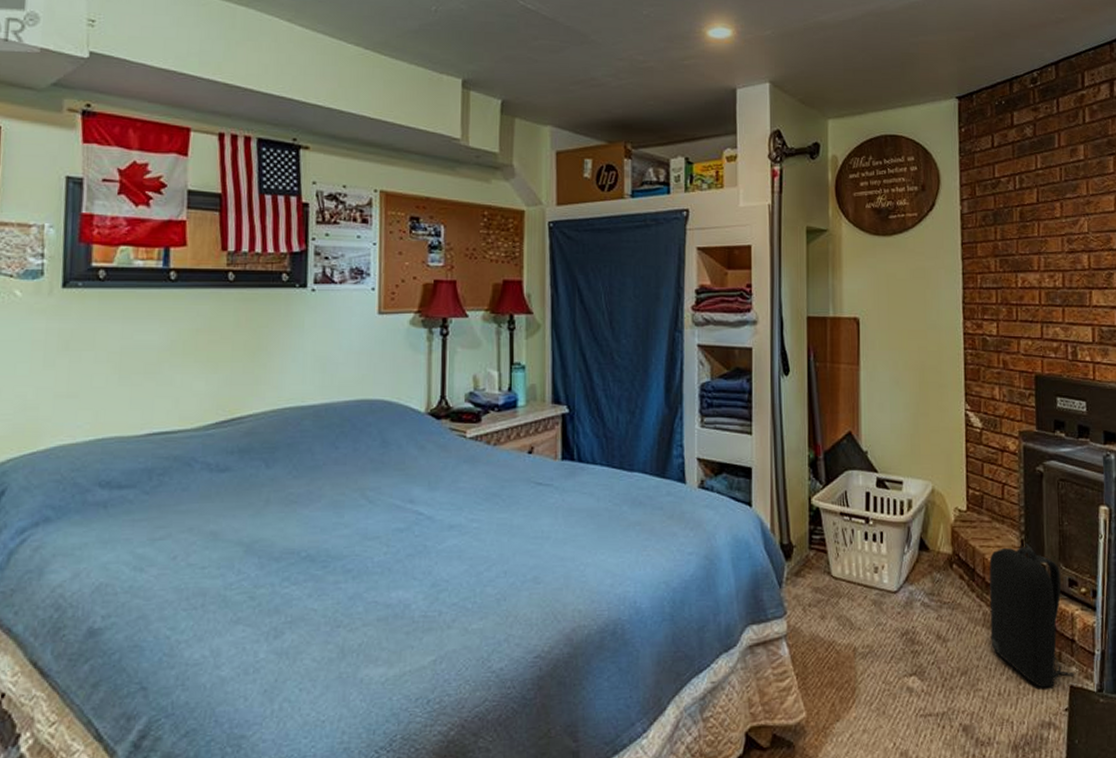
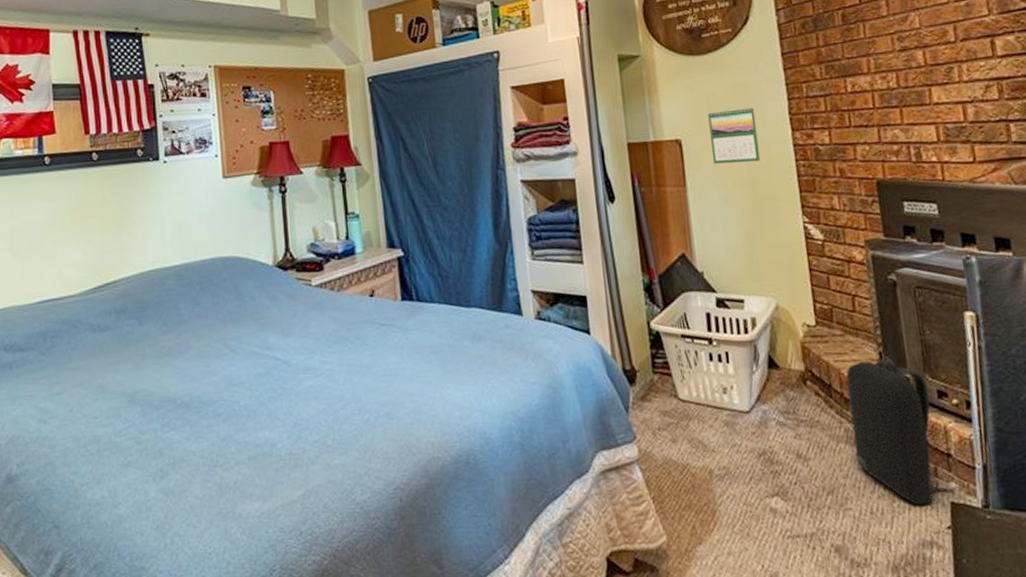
calendar: none [887,292,932,346] -> present [708,106,761,164]

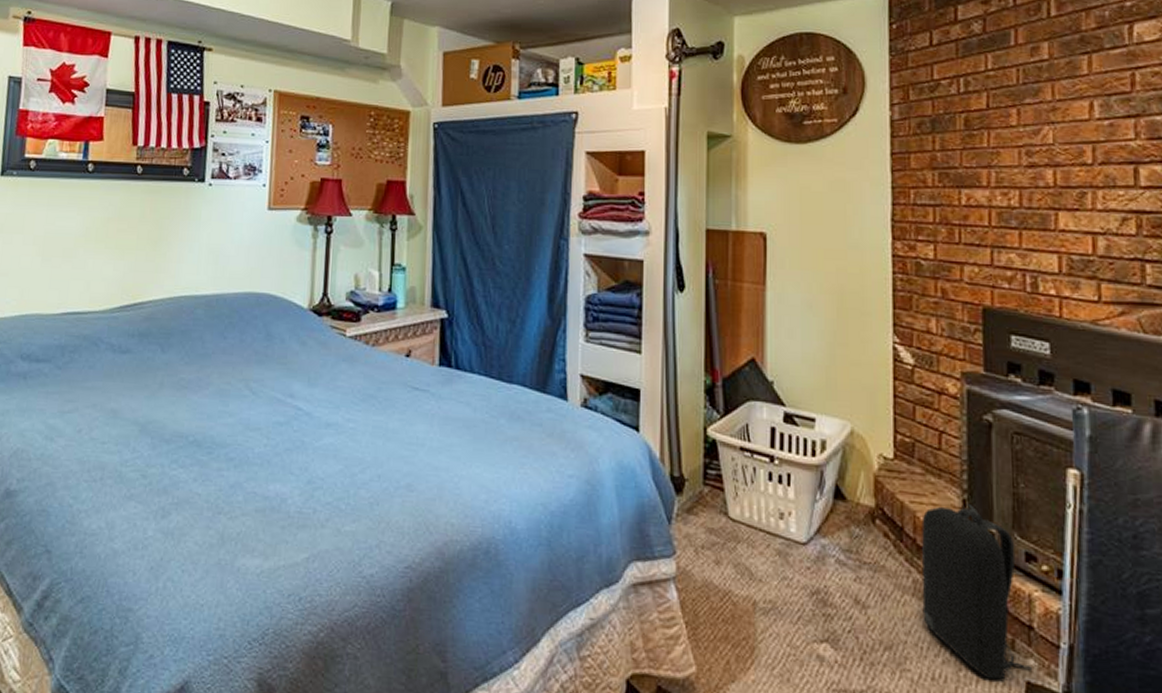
calendar: present [708,106,761,164] -> none [800,206,853,268]

